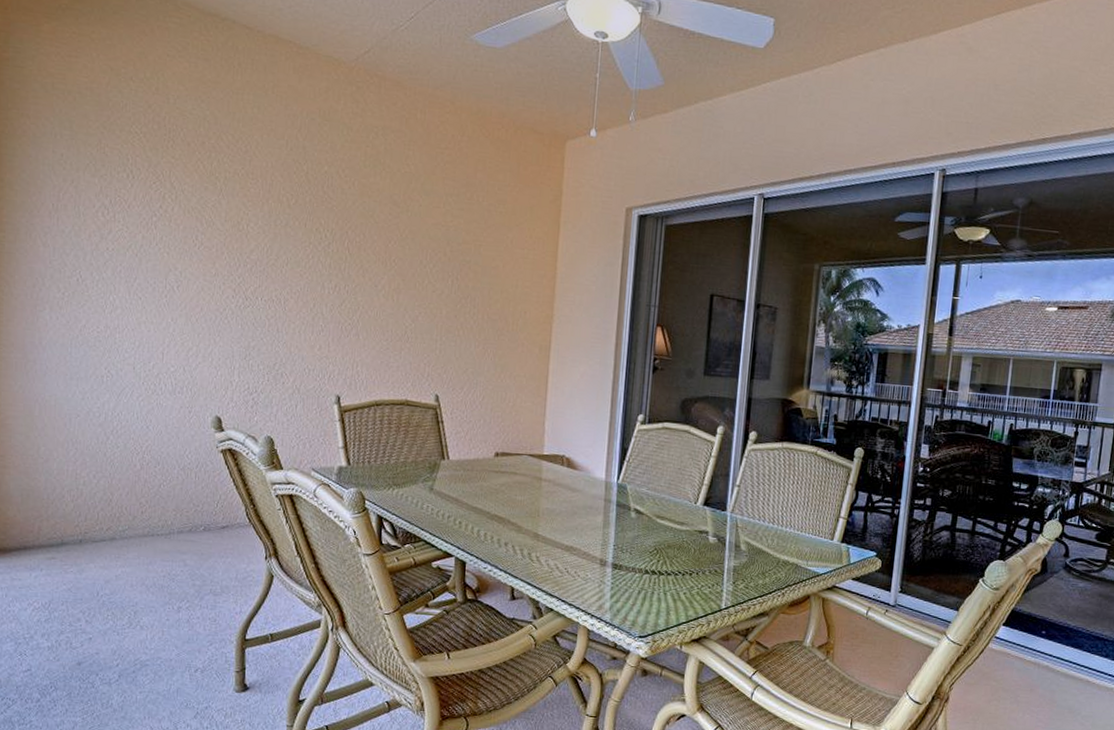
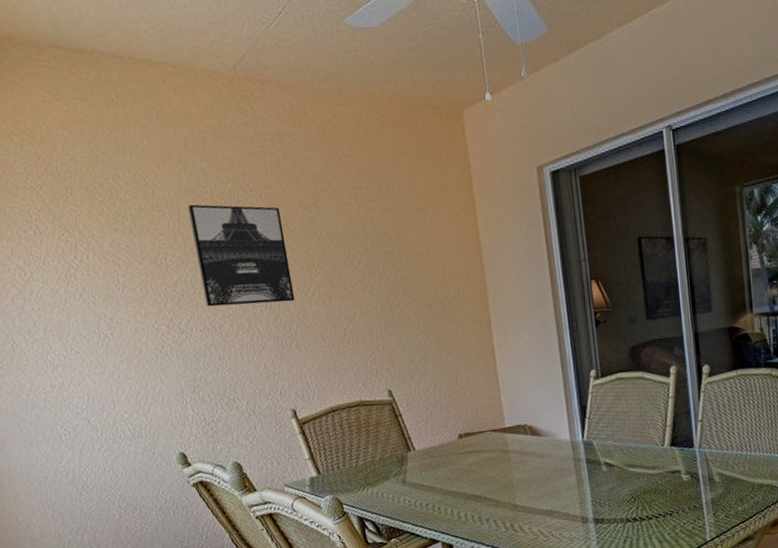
wall art: none [277,178,370,290] -> present [188,204,295,307]

